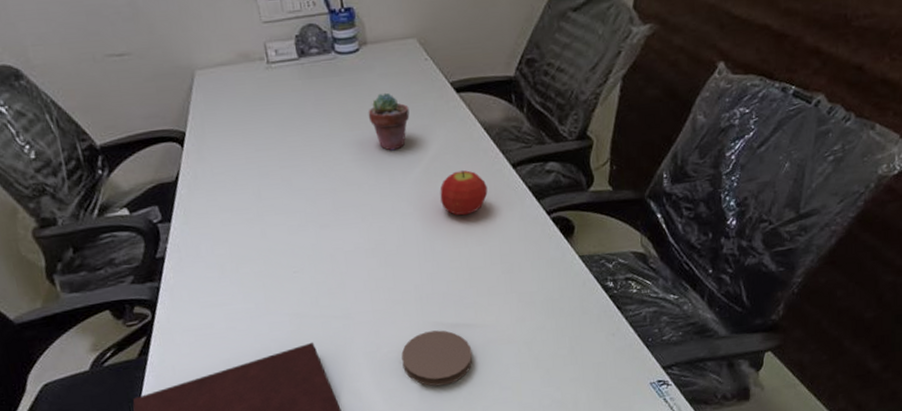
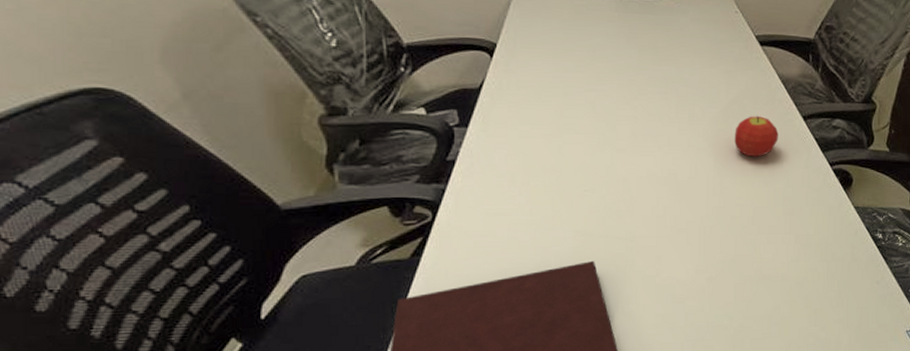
potted succulent: present [368,92,410,151] -> none [676,35,715,89]
coaster: present [401,330,473,387] -> none [679,262,747,316]

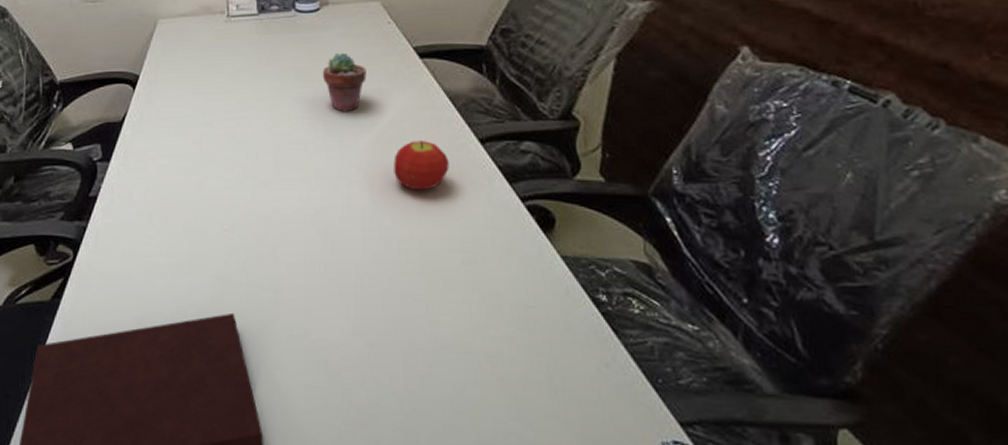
potted succulent: none [676,35,715,89] -> present [322,52,367,112]

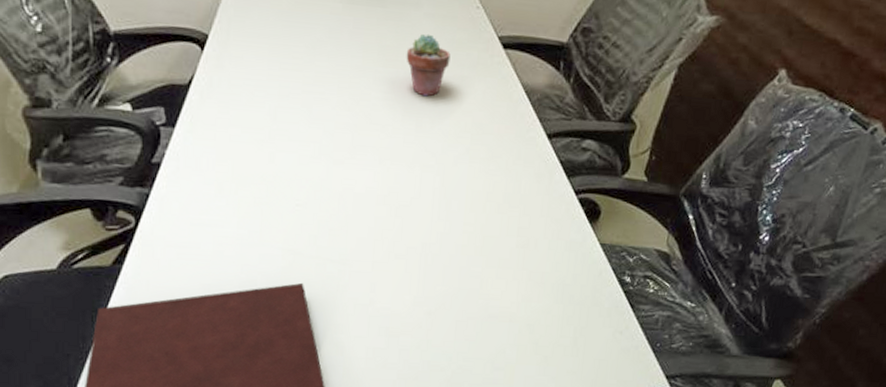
fruit: present [393,141,449,191] -> none [466,131,518,179]

